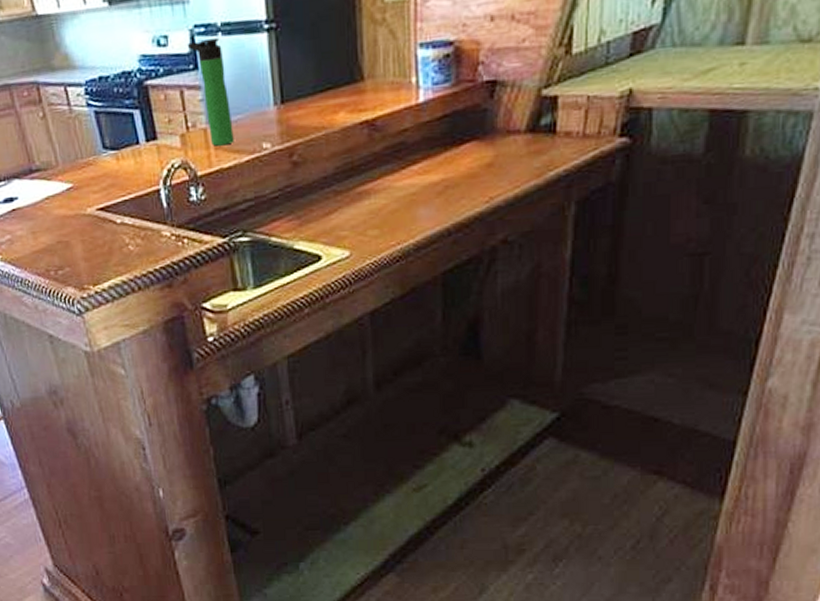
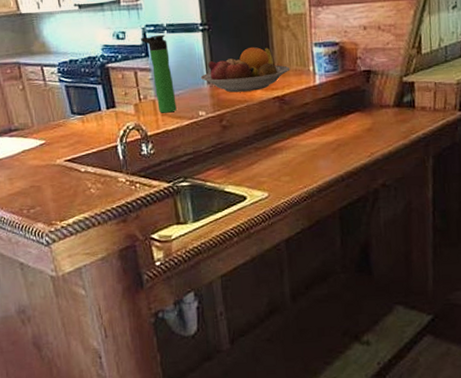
fruit bowl: none [265,51,385,117] -> present [200,47,290,93]

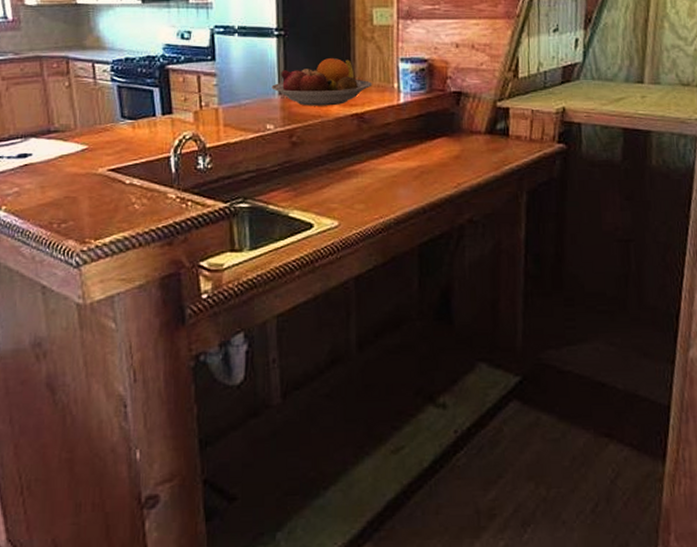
bottle: present [141,34,177,113] -> none [208,37,242,124]

